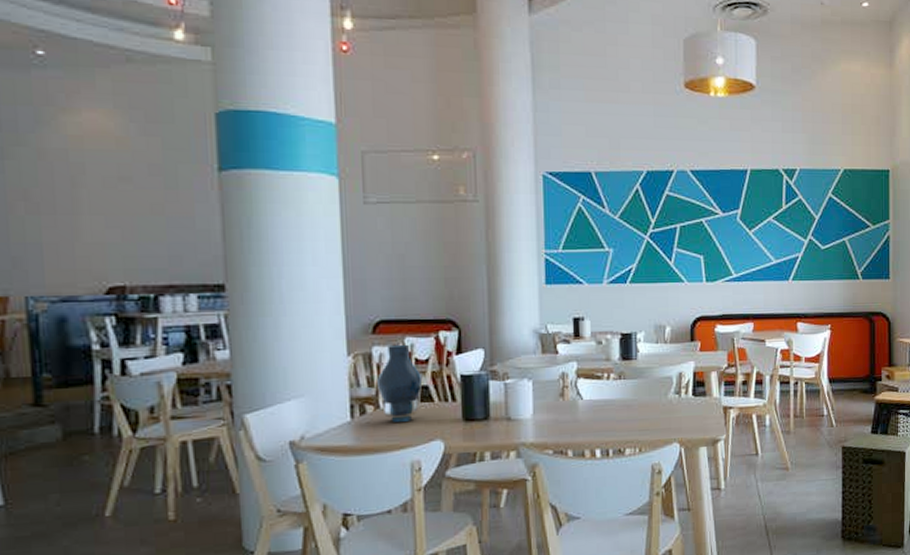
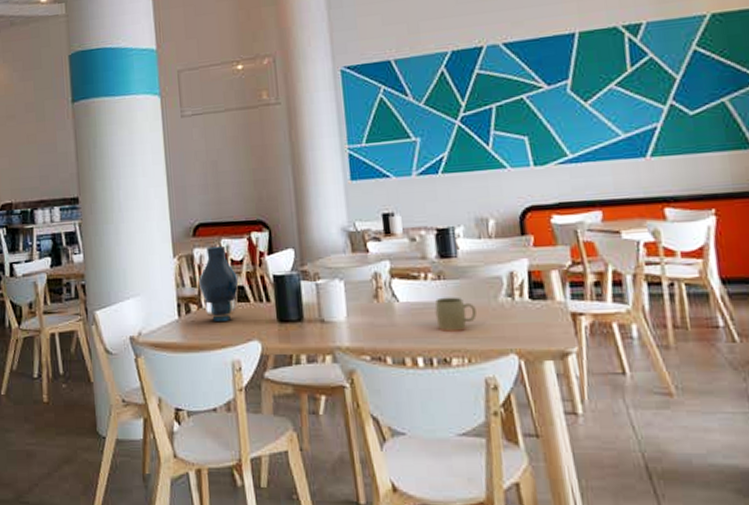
mug: none [614,394,649,426] -> present [434,297,477,332]

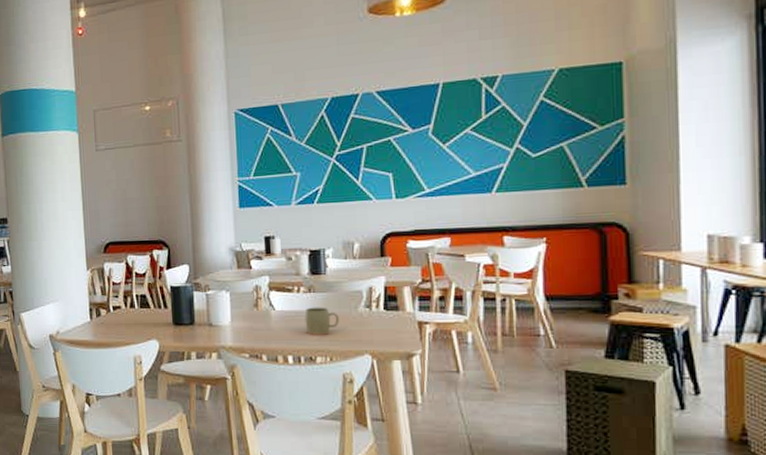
vase: present [199,245,239,323] -> none [108,261,142,324]

